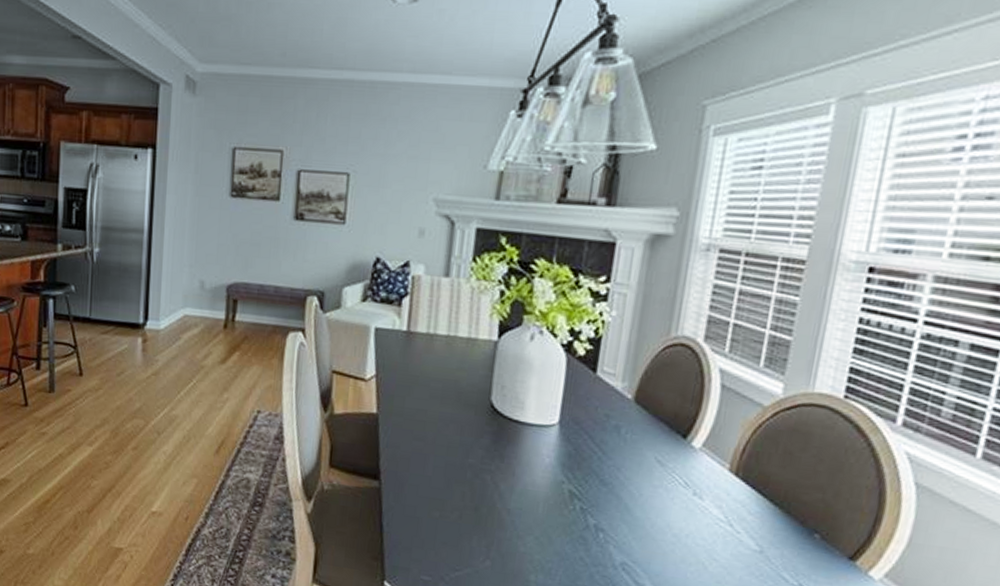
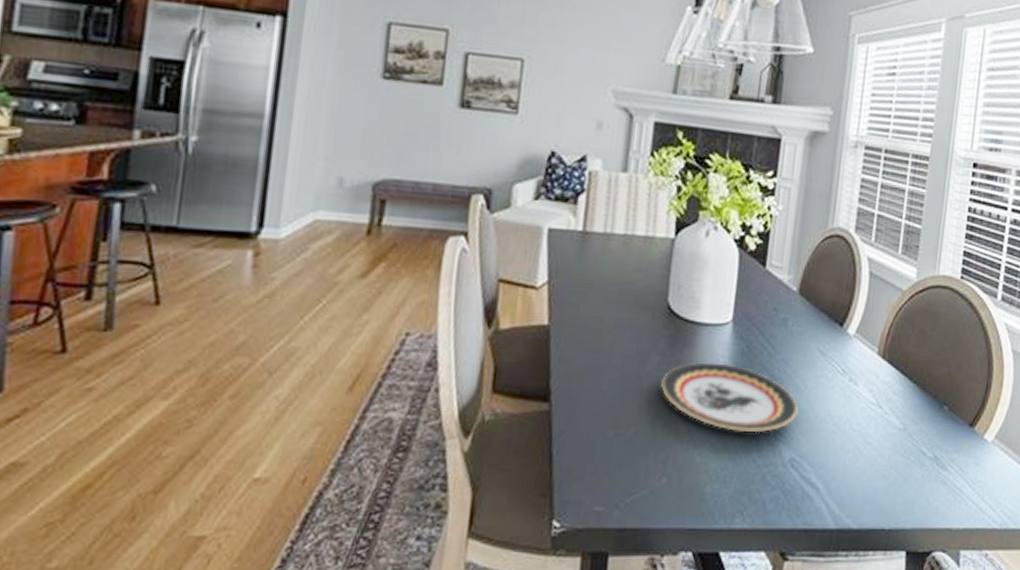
plate: none [484,459,632,534] -> present [661,362,798,433]

